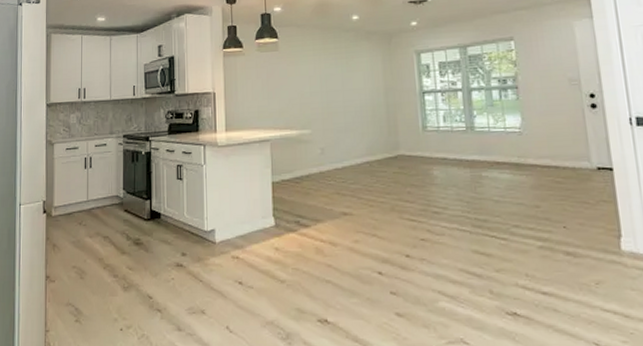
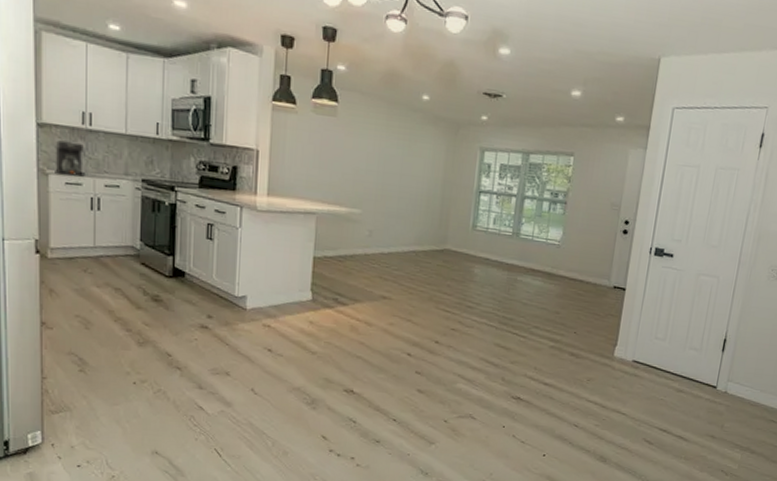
coffee maker: none [58,114,80,142] -> present [55,140,85,177]

